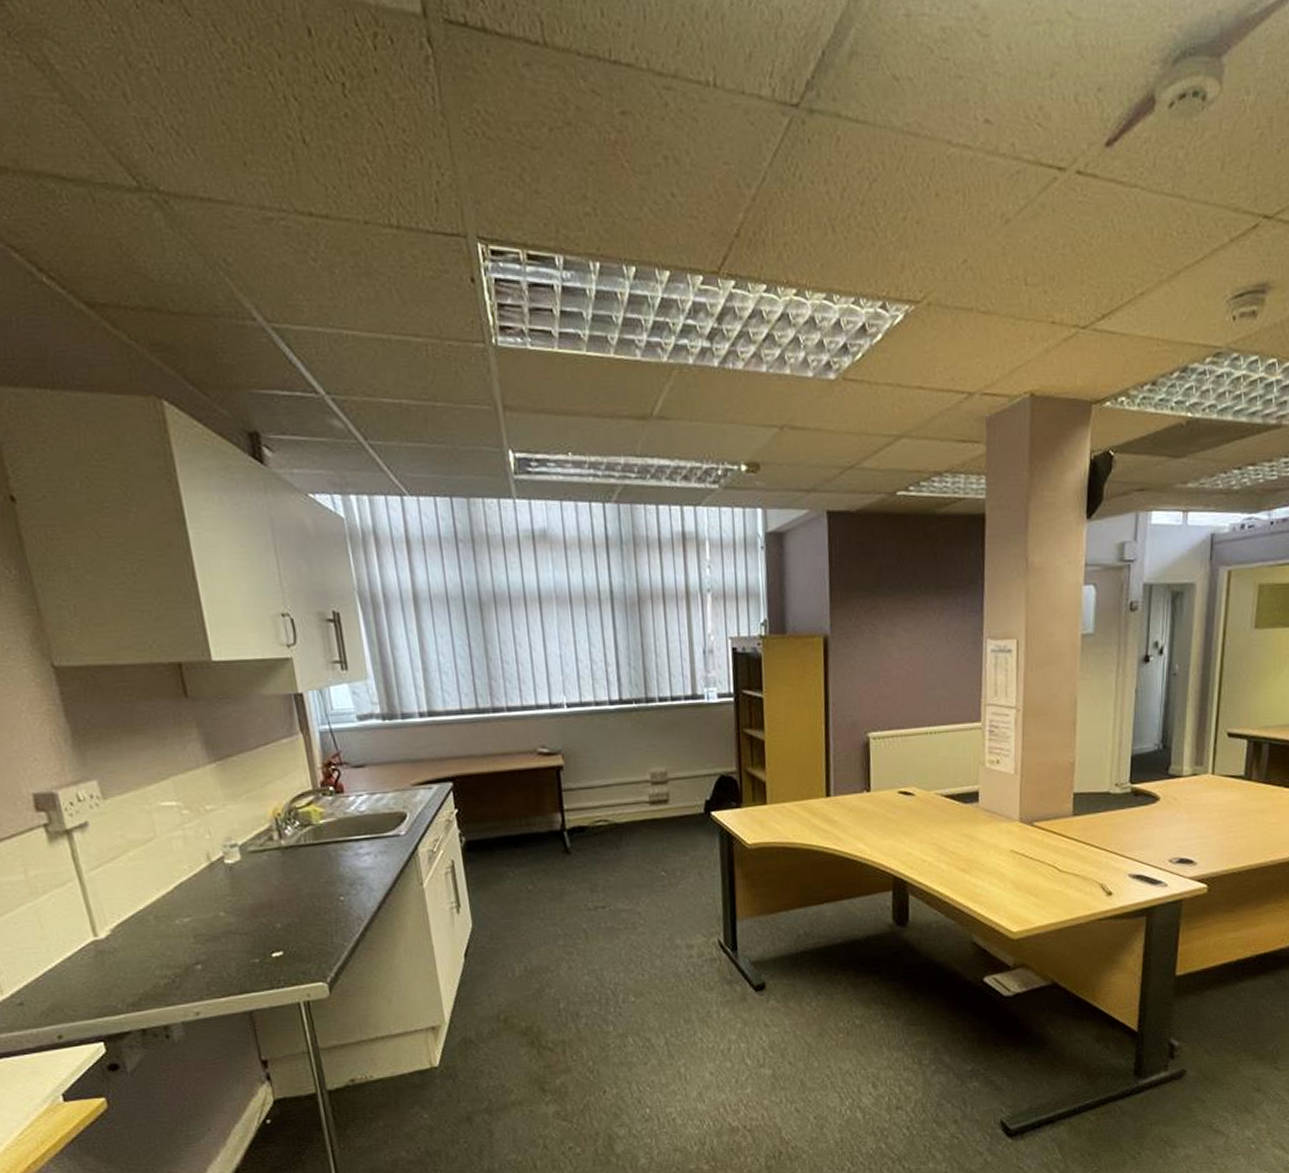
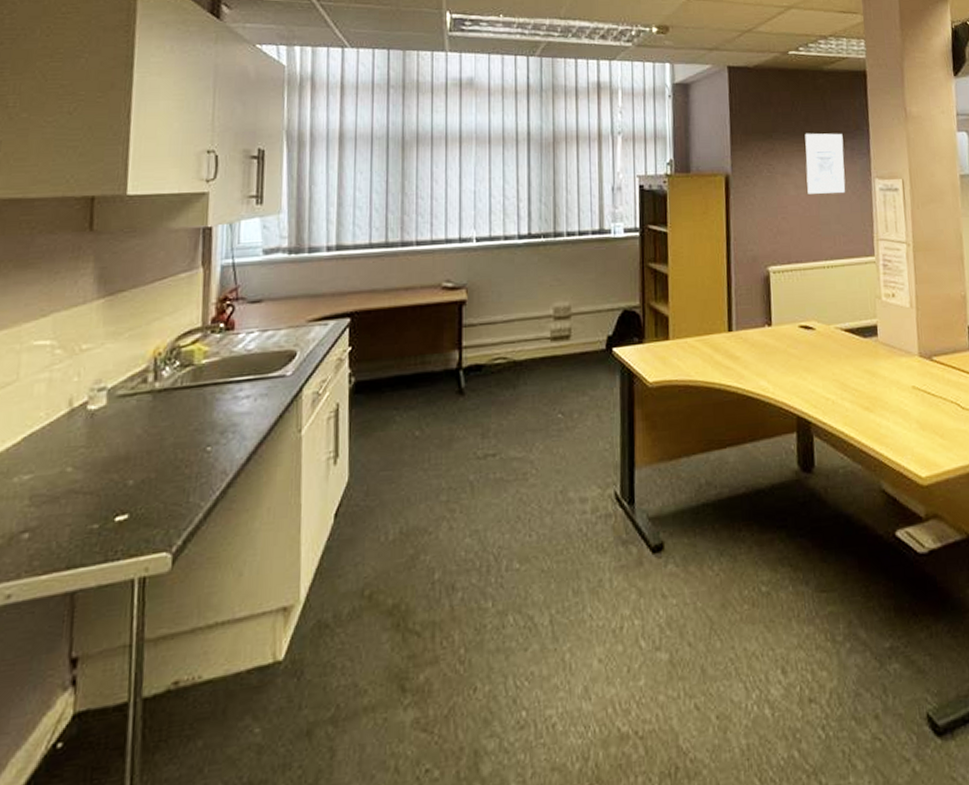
wall art: none [911,588,955,656] -> present [805,133,846,194]

